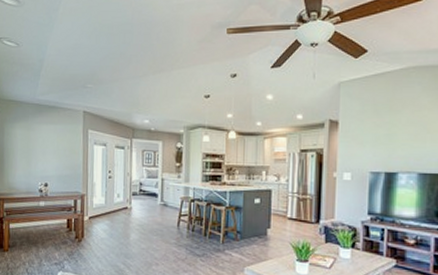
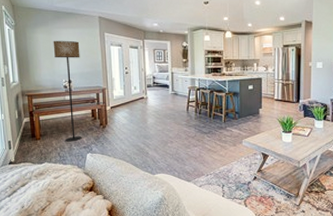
floor lamp: none [31,137,60,256] -> present [53,40,82,142]

